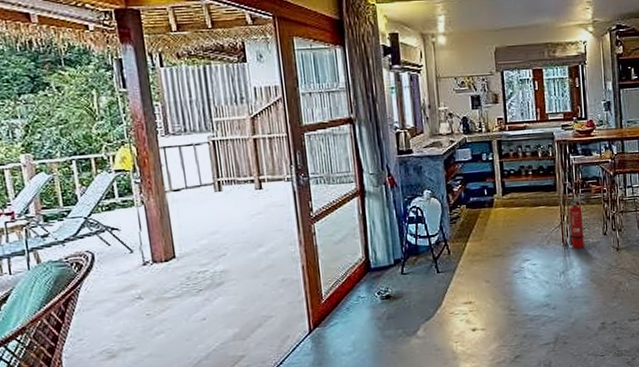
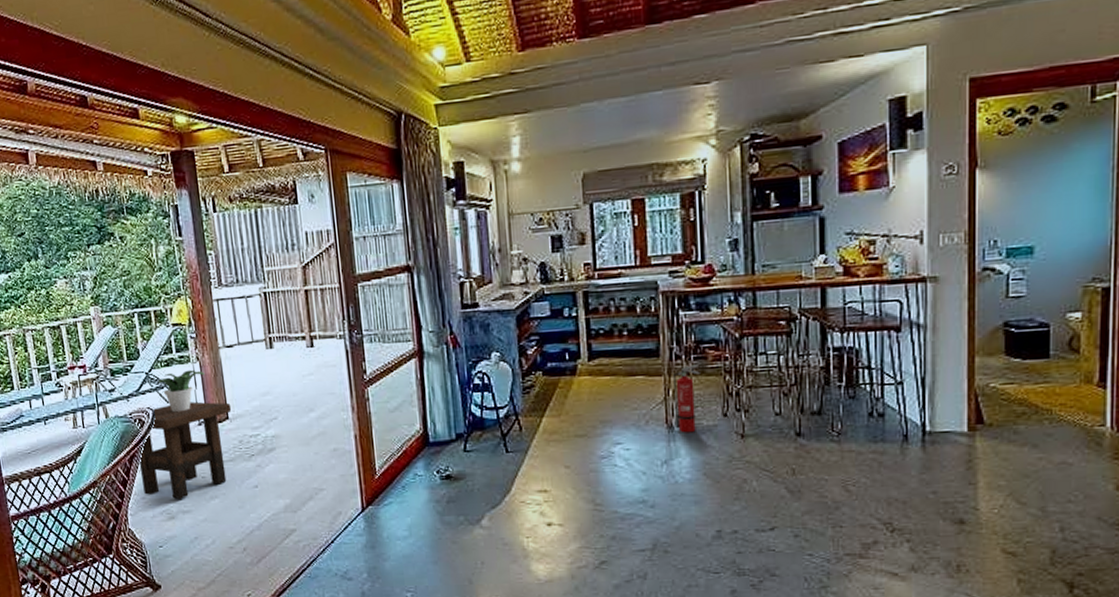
side table: none [74,242,179,338] -> present [138,401,232,499]
potted plant: none [97,213,150,255] -> present [157,369,205,413]

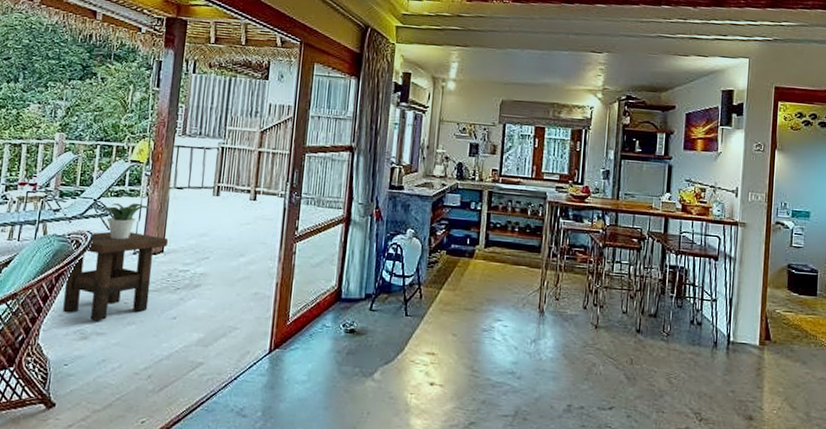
fire extinguisher: present [672,364,700,433] -> none [546,263,570,319]

